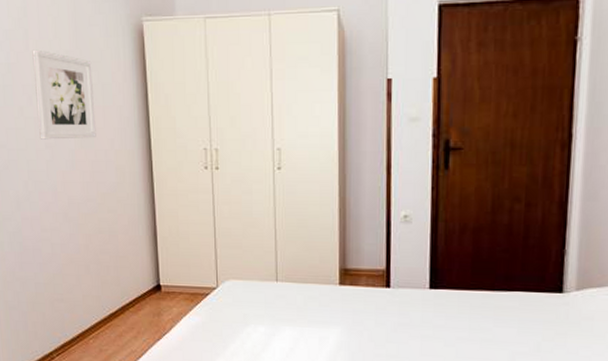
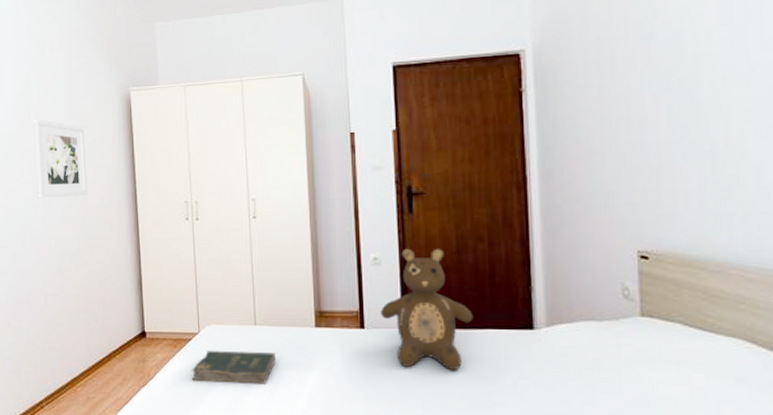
bible: none [208,306,297,341] -> present [191,351,276,384]
teddy bear: none [408,206,503,332] -> present [380,248,474,371]

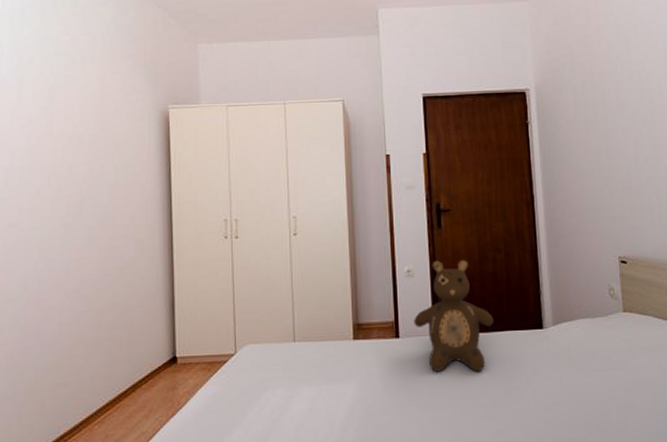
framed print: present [33,119,88,198] -> none [55,133,117,218]
bible: present [191,351,276,384] -> none [226,368,314,406]

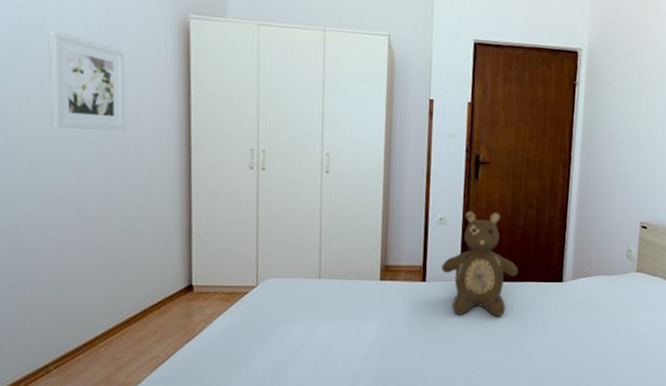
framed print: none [55,133,117,218] -> present [48,30,126,131]

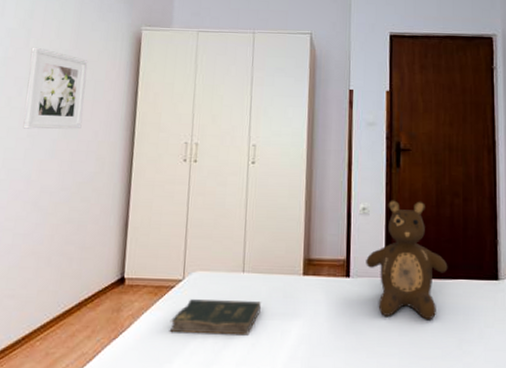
bible: none [244,304,338,335] -> present [169,299,261,336]

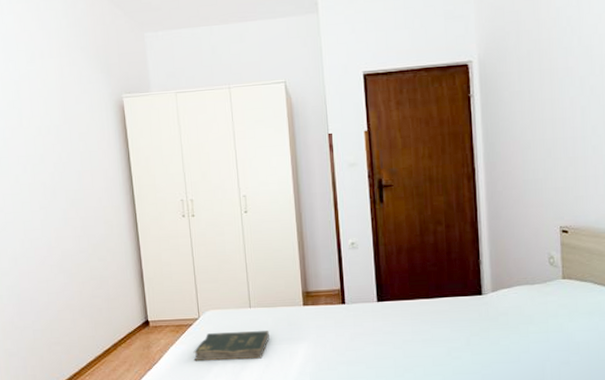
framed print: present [23,47,88,130] -> none [25,125,86,202]
teddy bear: present [366,200,448,321] -> none [358,231,435,334]

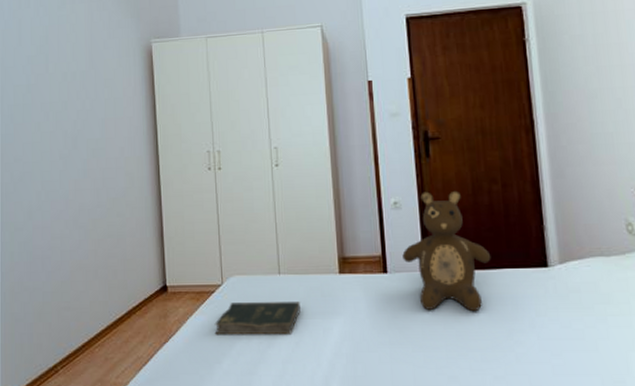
teddy bear: none [358,231,435,334] -> present [402,190,491,312]

